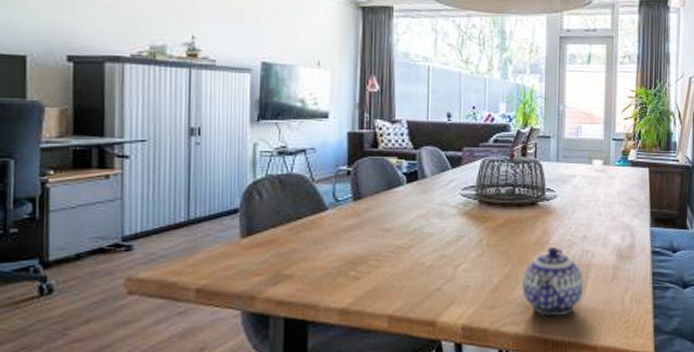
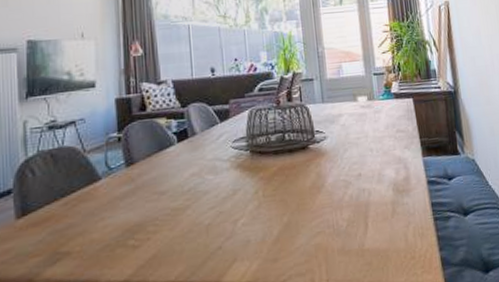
teapot: present [521,246,583,316] -> none [301,189,365,263]

